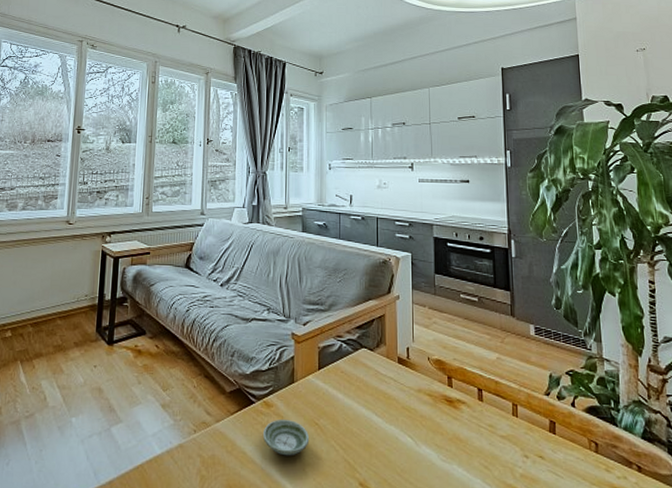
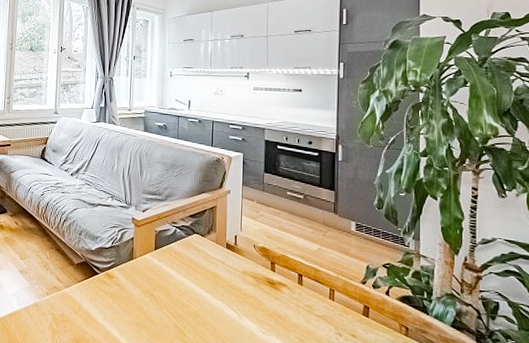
saucer: present [262,418,310,456] -> none [104,288,145,319]

